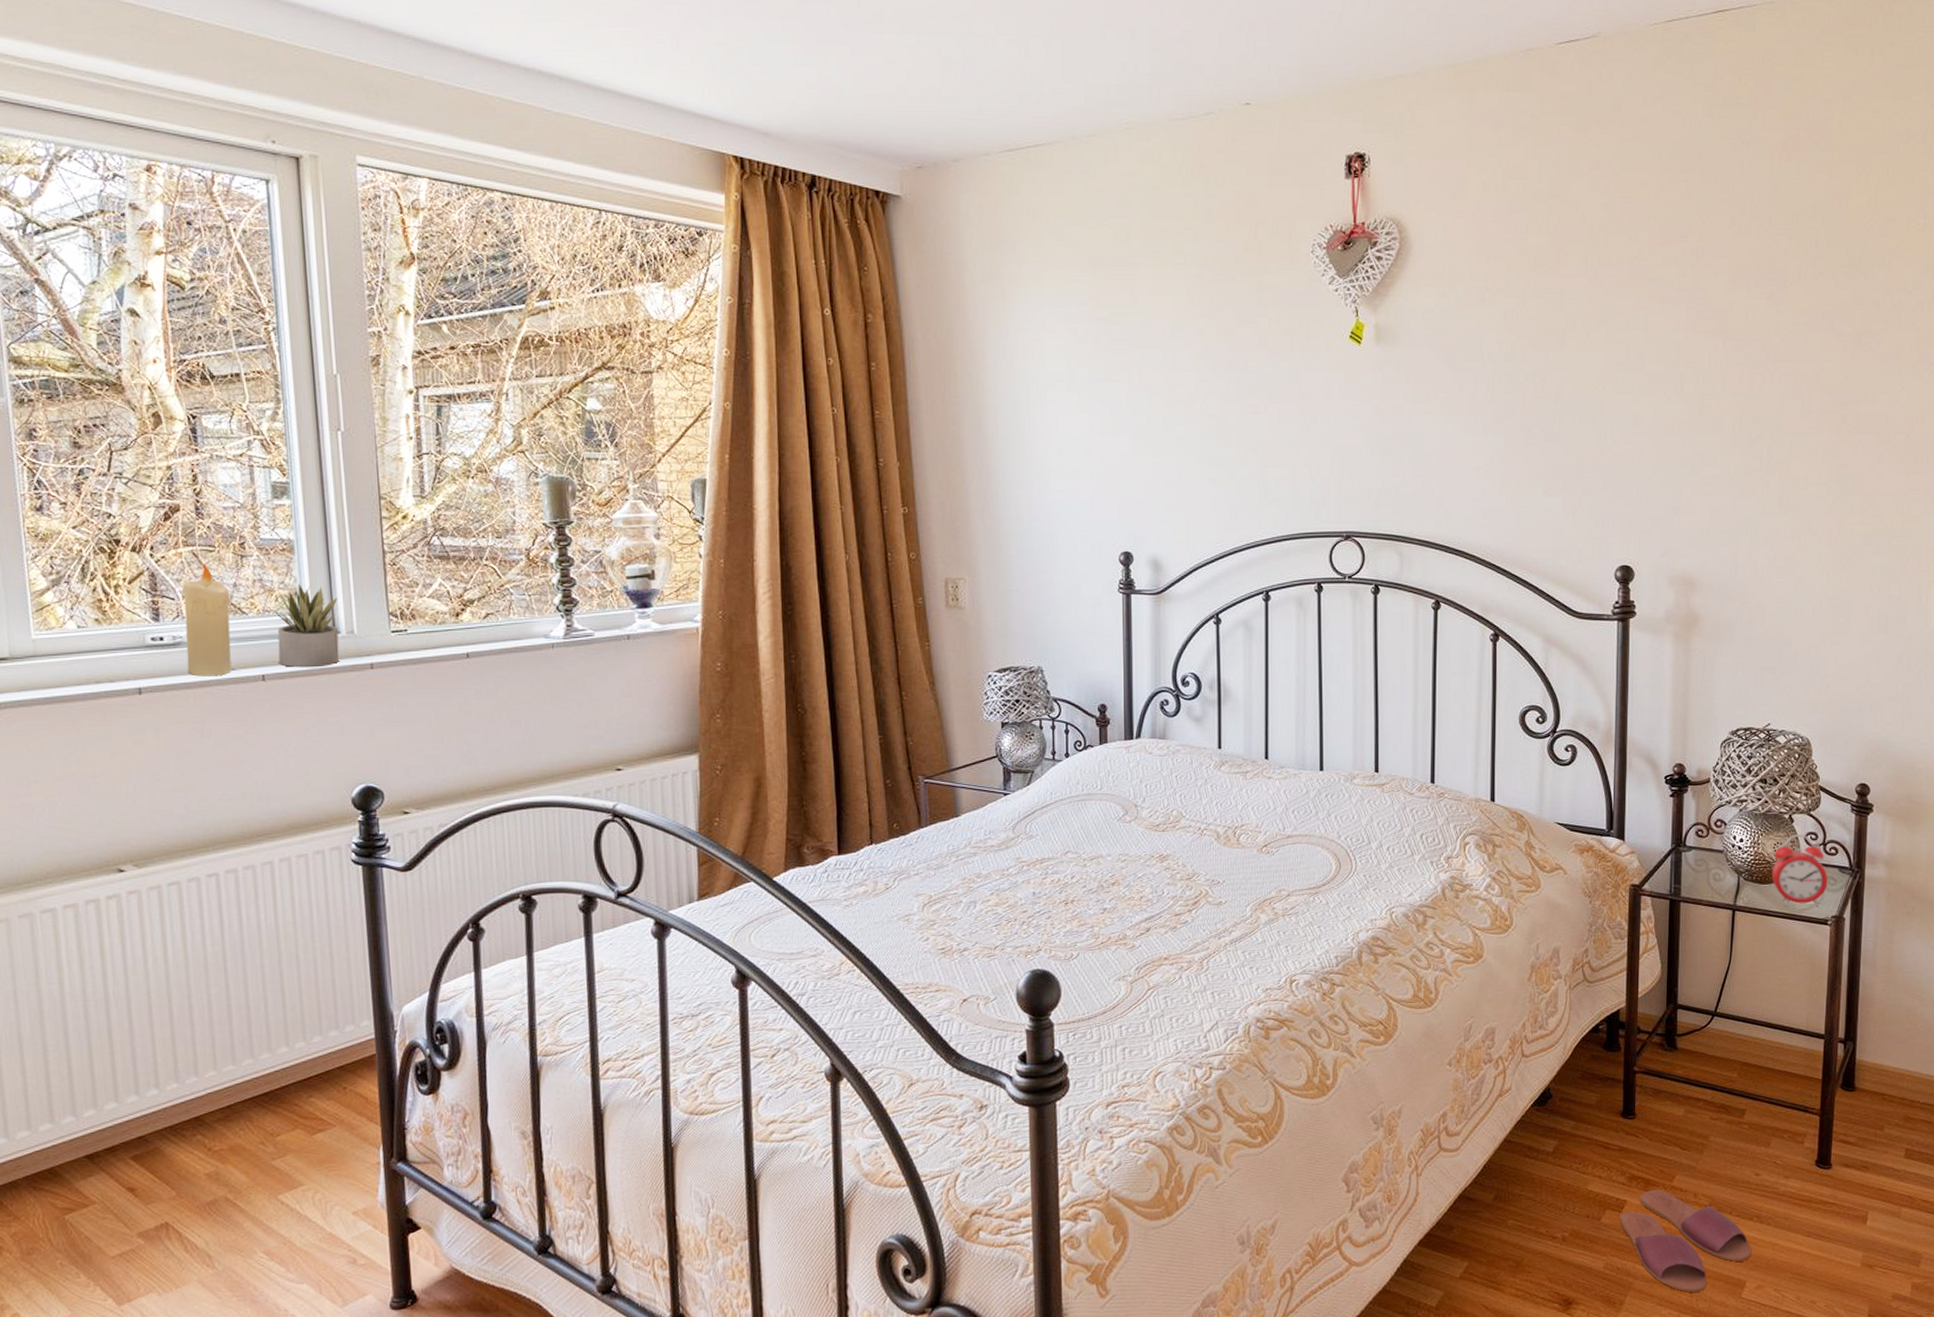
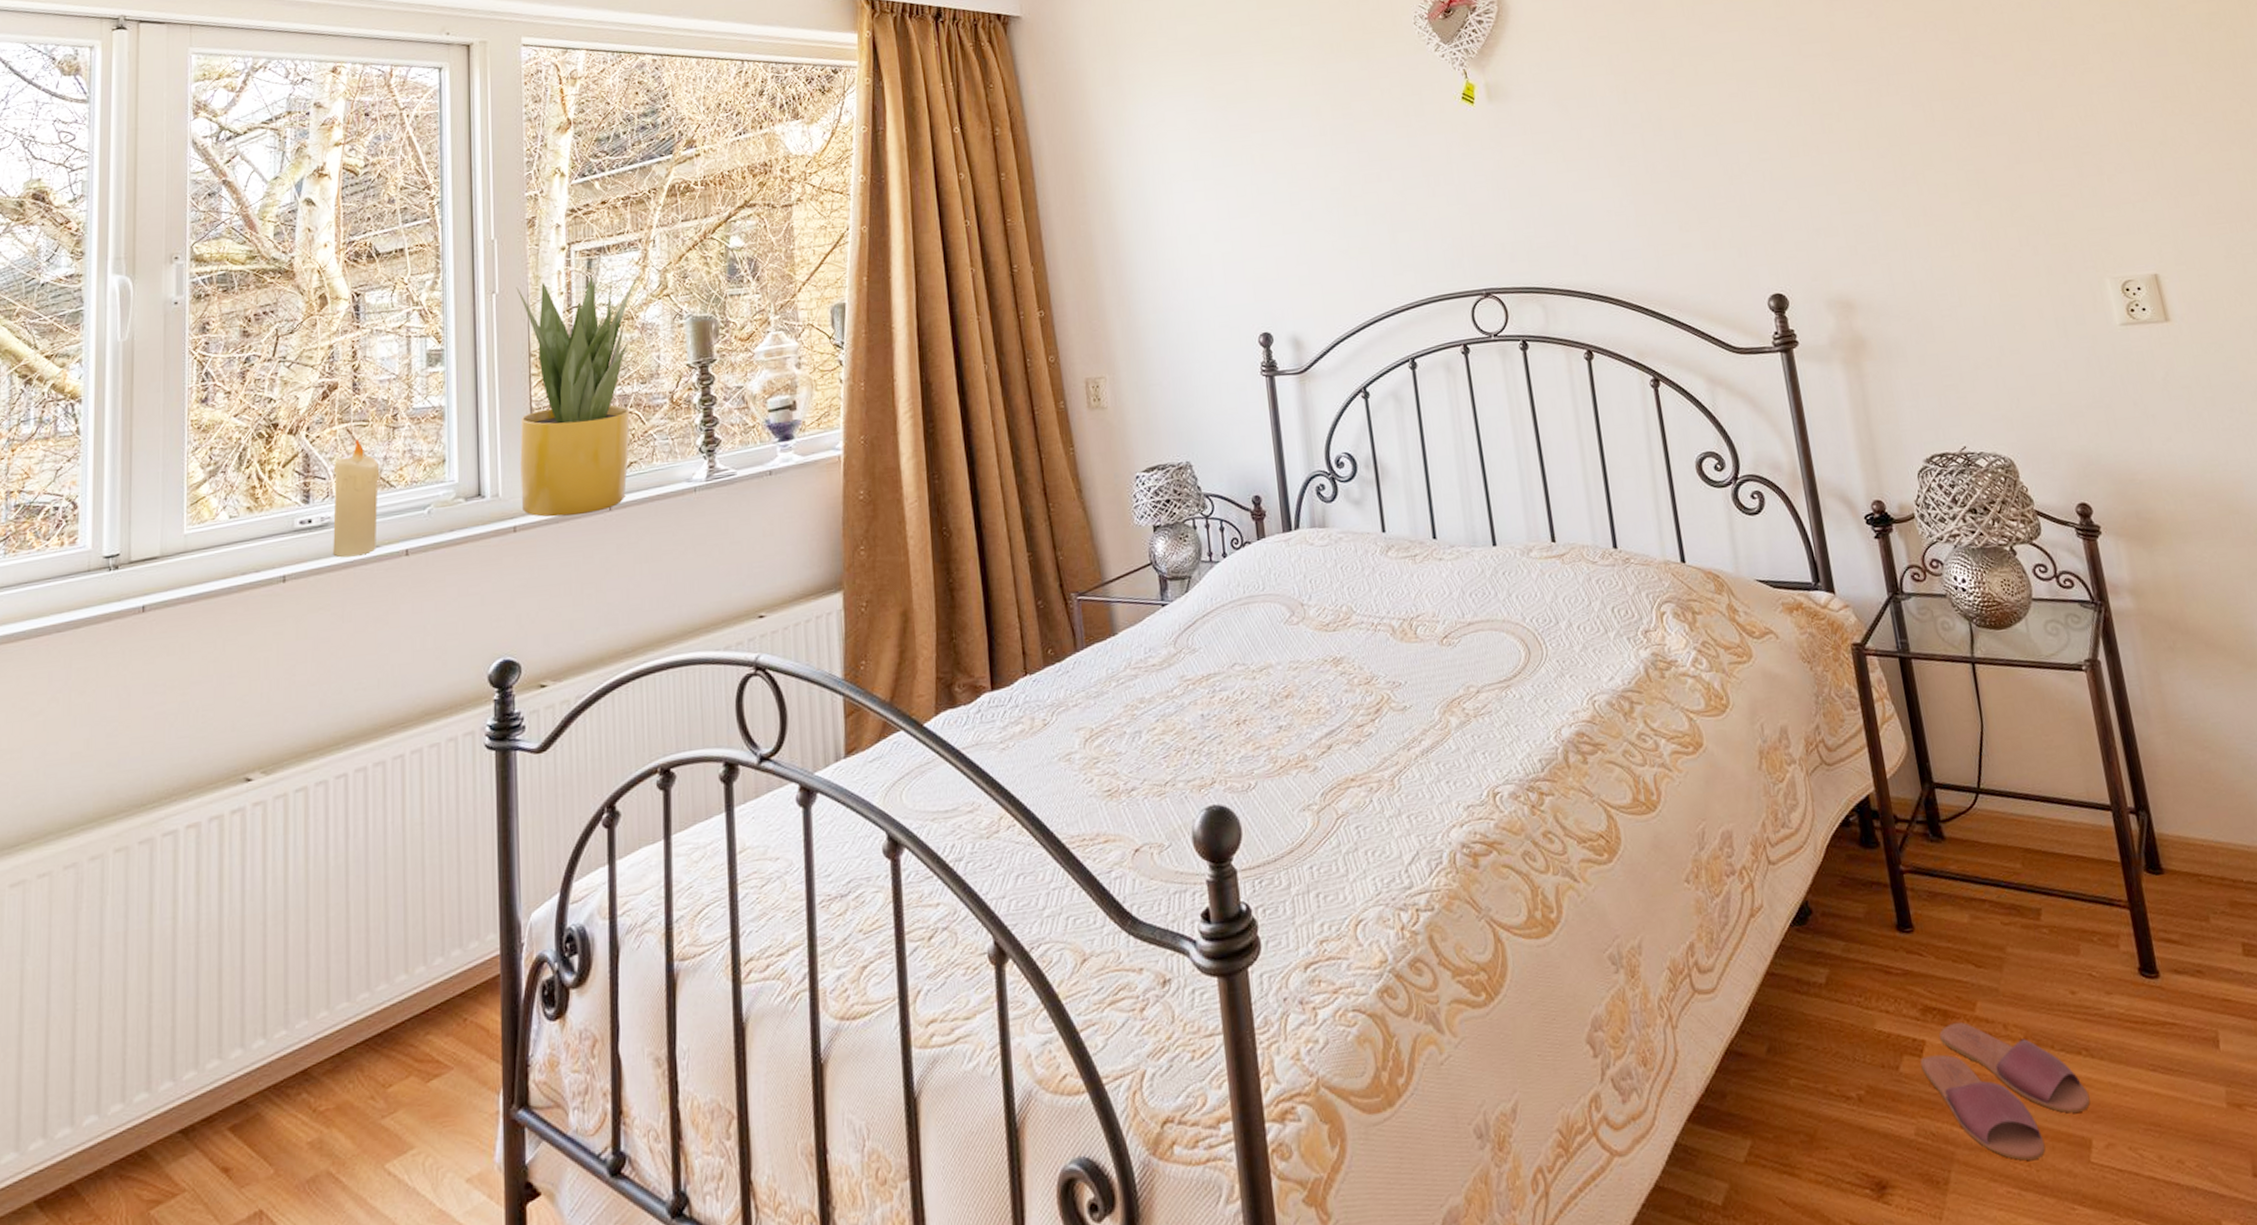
succulent plant: present [274,583,340,668] -> none [421,450,485,539]
planter: none [362,422,490,659] -> present [516,273,637,518]
alarm clock: present [1771,834,1829,907] -> none [2003,567,2072,654]

